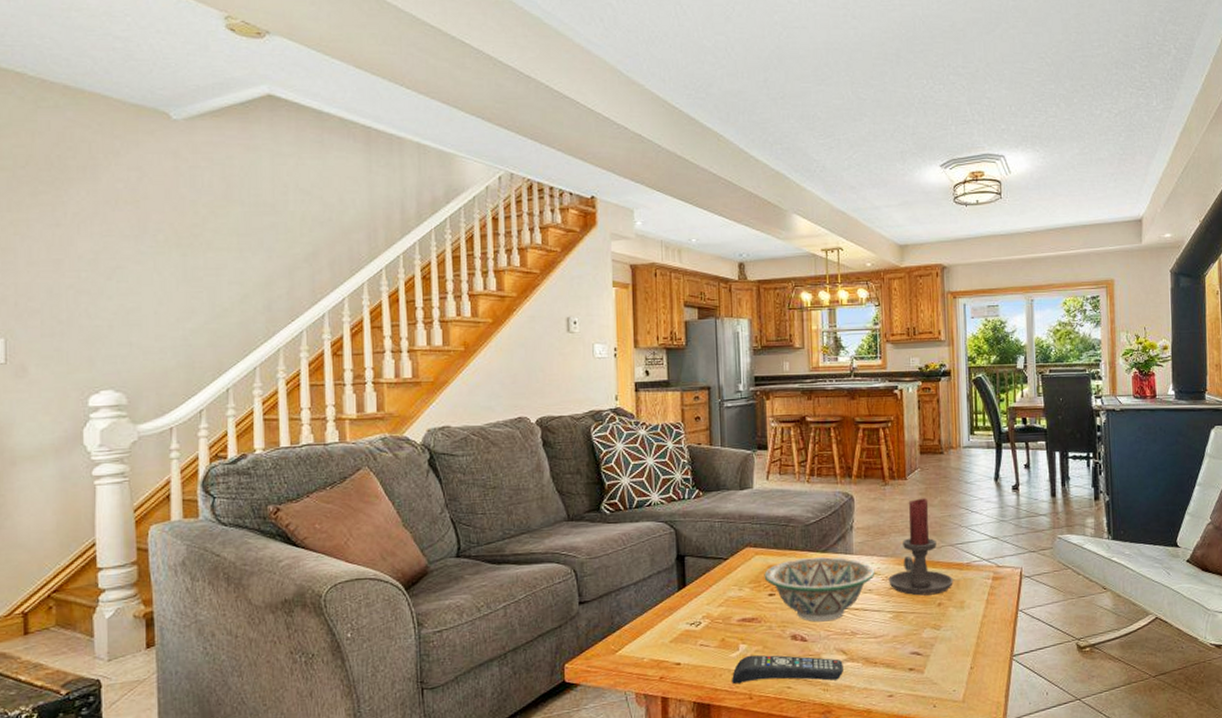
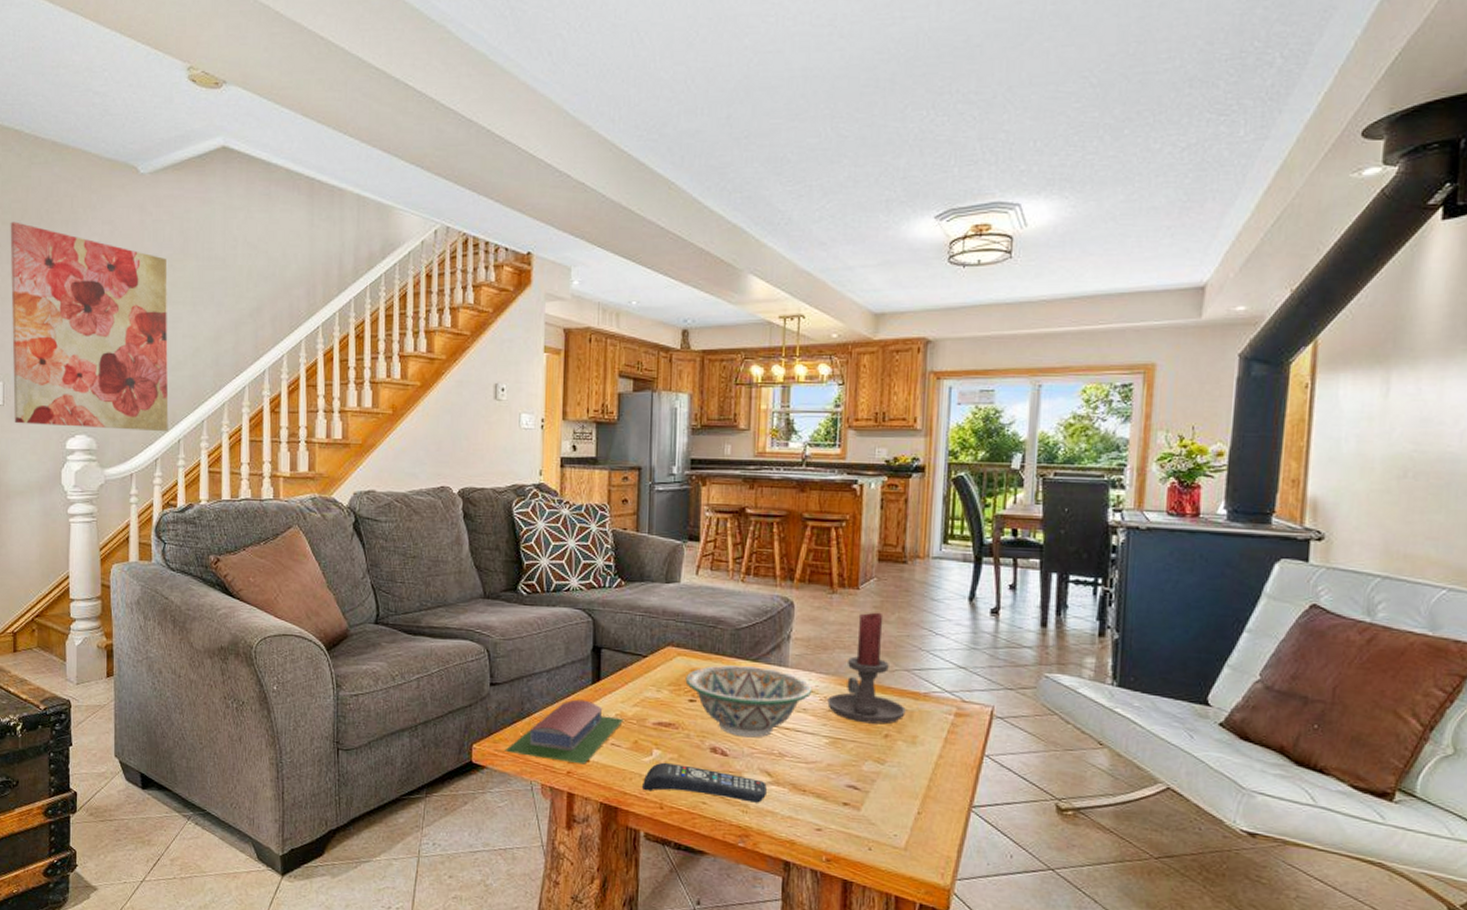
wall art: none [11,167,214,383] -> present [10,221,169,432]
architectural model: none [597,606,711,669] -> present [504,699,625,765]

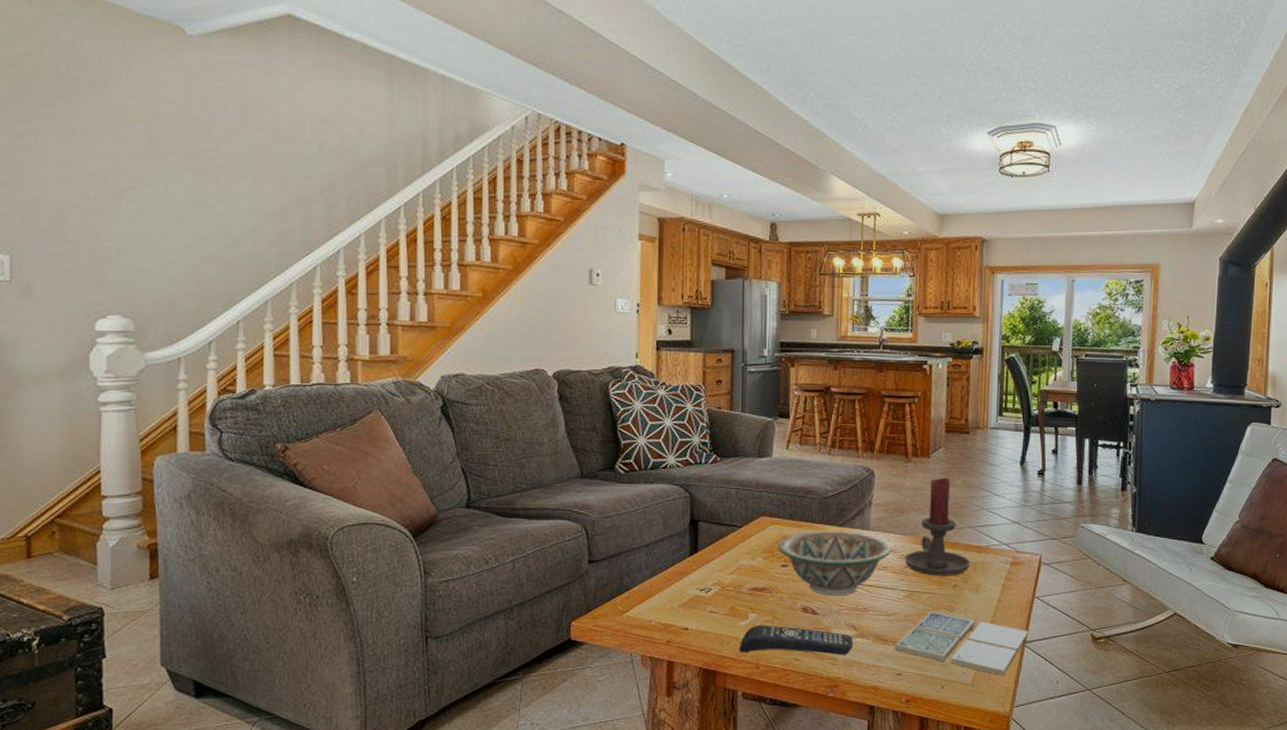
wall art: present [10,221,169,432] -> none [18,76,225,313]
architectural model: present [504,699,625,765] -> none [604,571,722,633]
drink coaster: none [813,762,975,843] -> present [894,611,1028,676]

